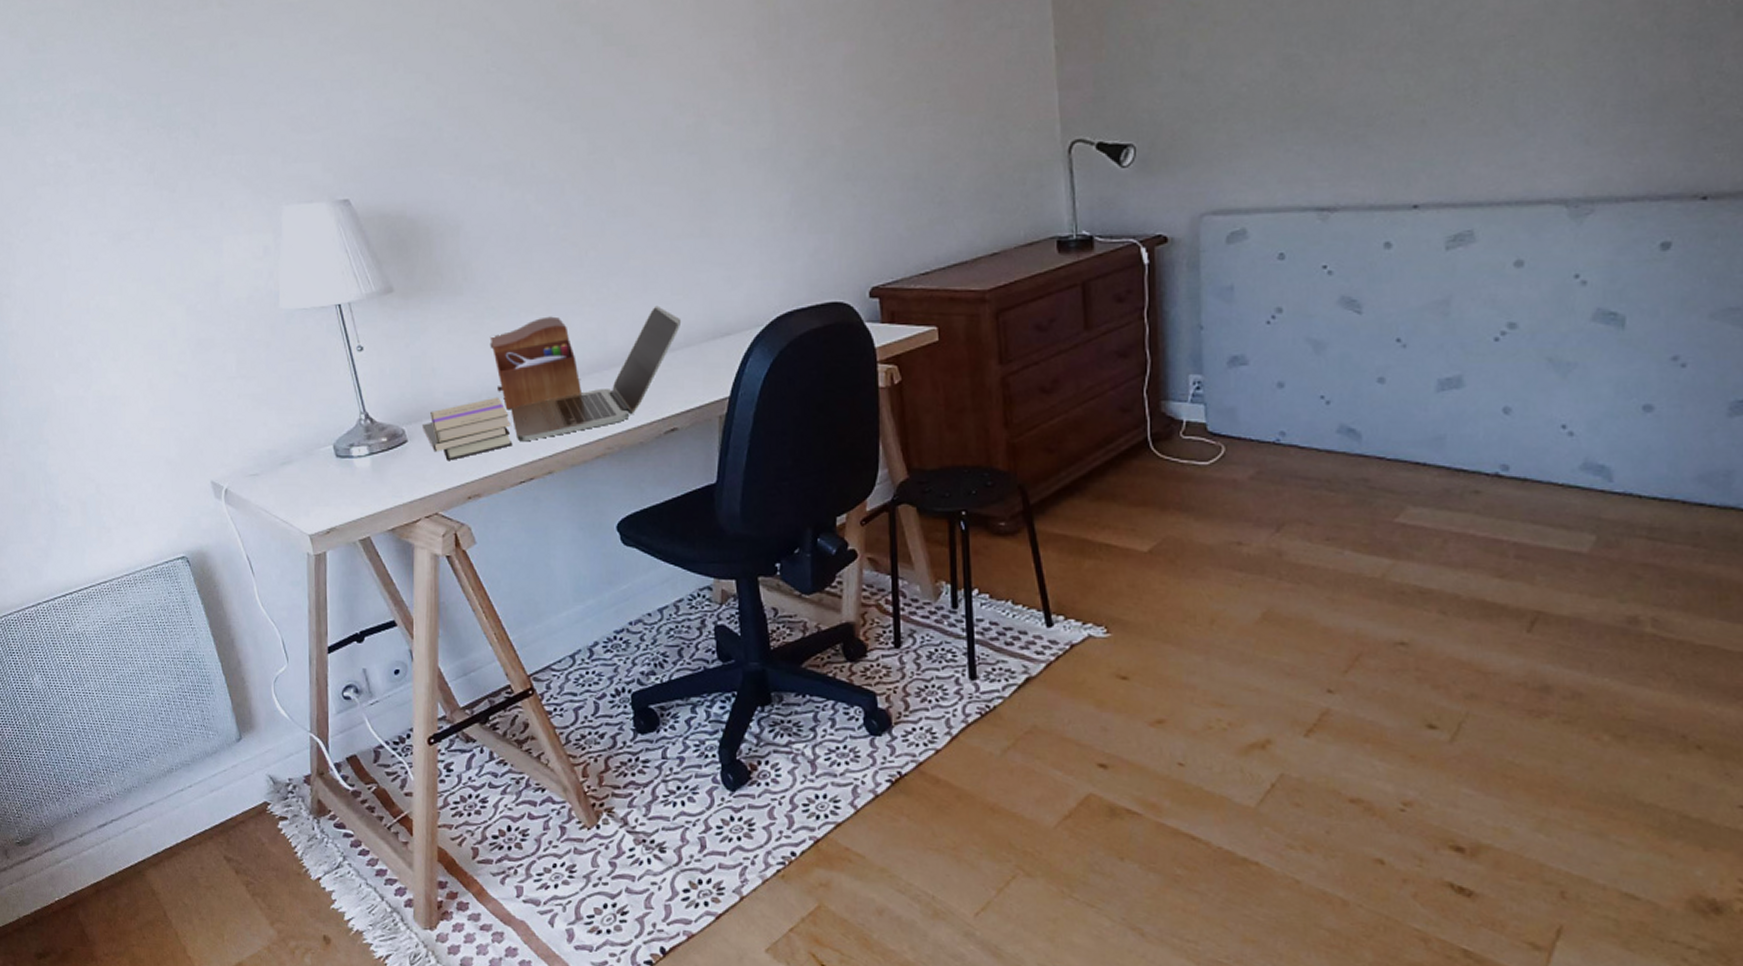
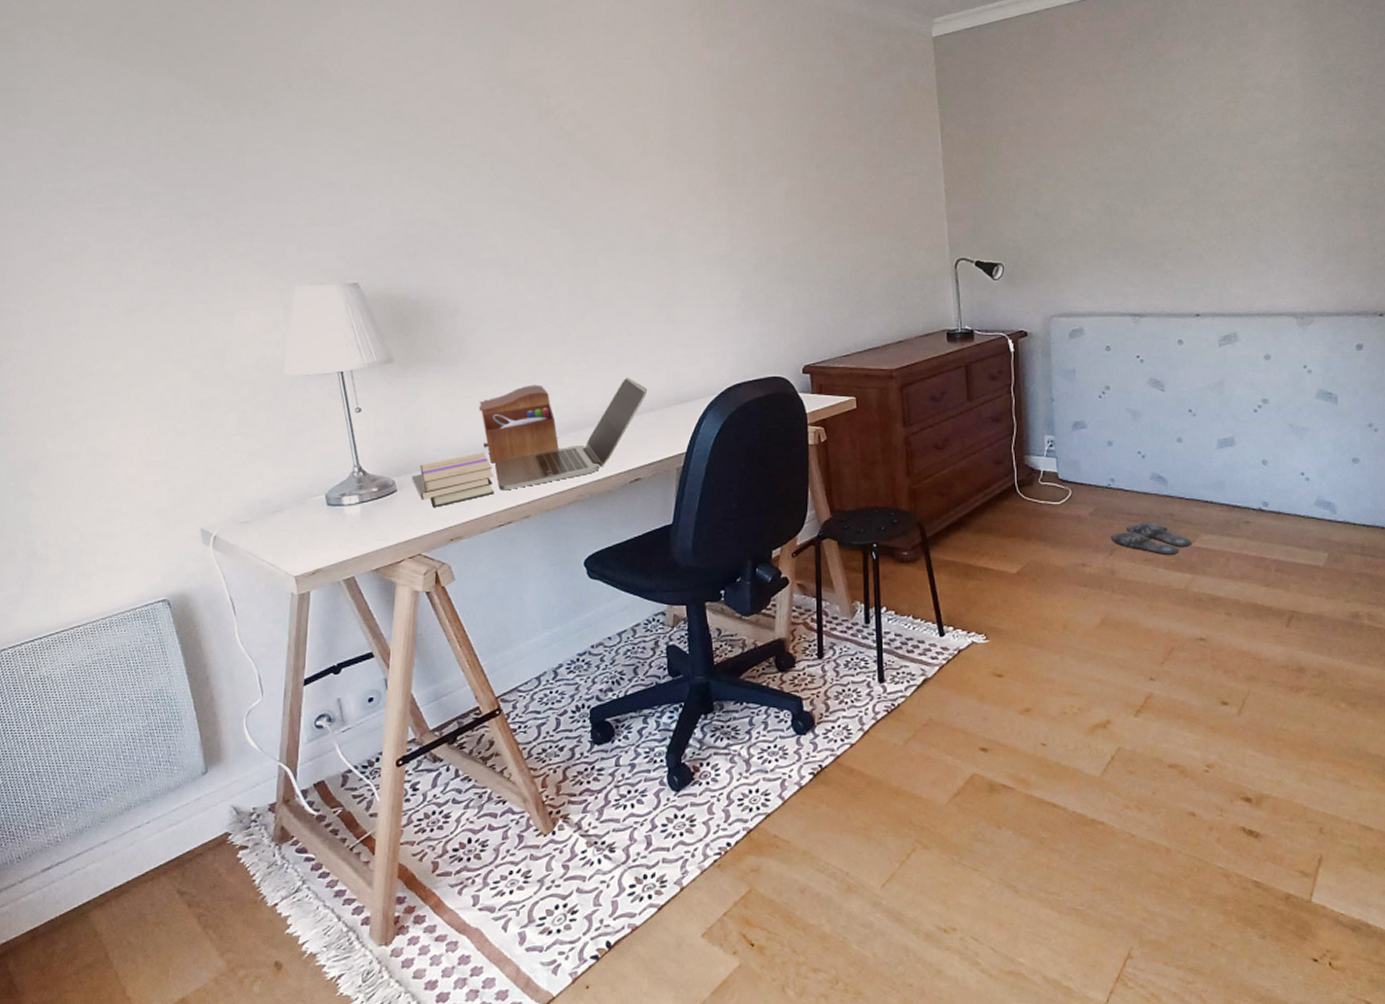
slippers: none [1279,489,1394,533] -> present [1111,521,1192,555]

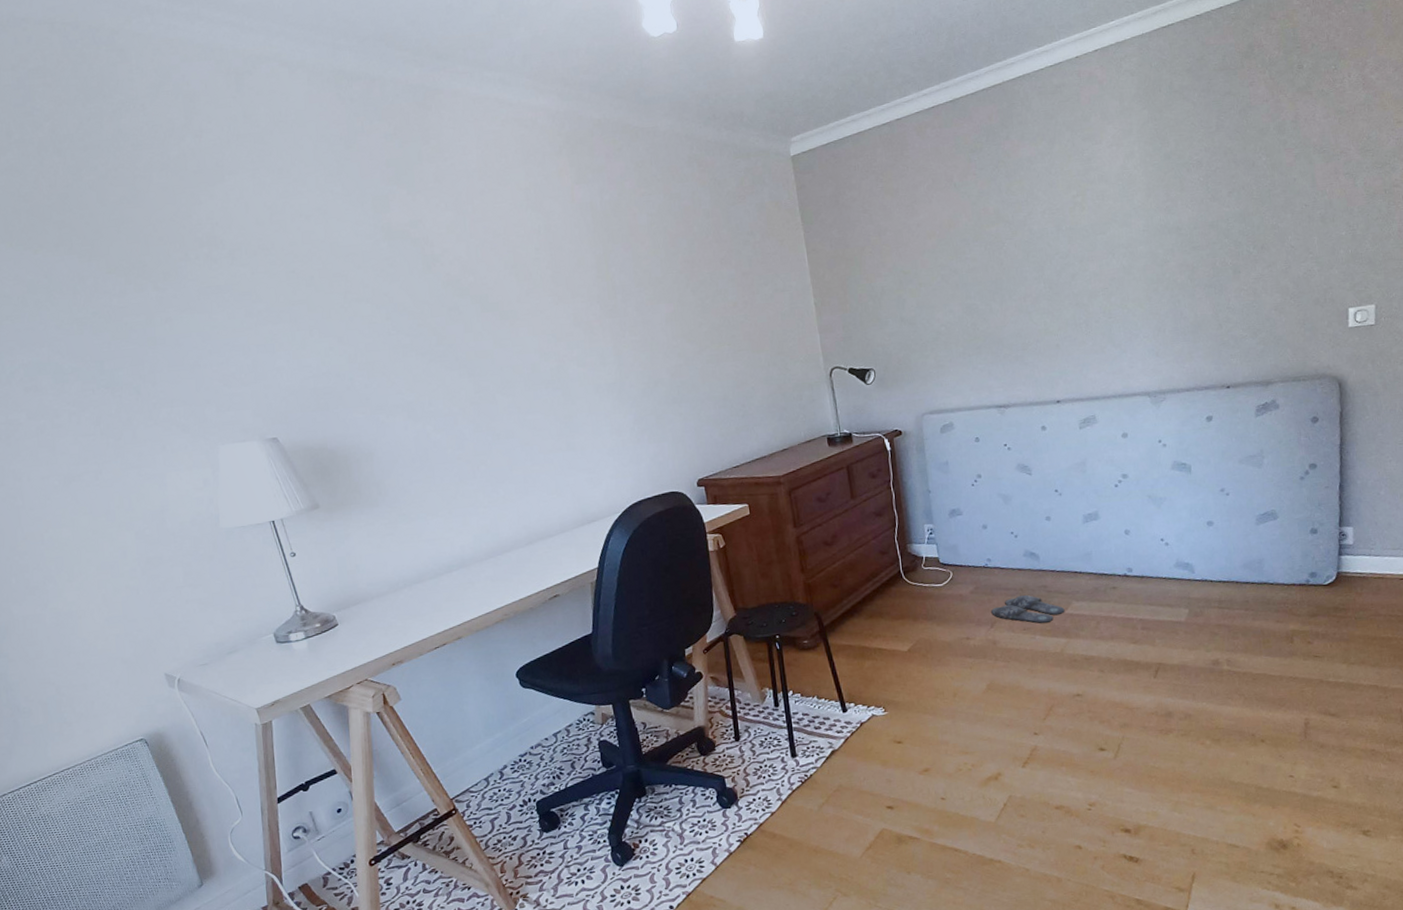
books: present [411,452,494,507] -> none [349,583,427,636]
sewing box: present [479,385,559,463] -> none [403,517,481,593]
laptop: present [494,377,648,491] -> none [424,503,557,616]

